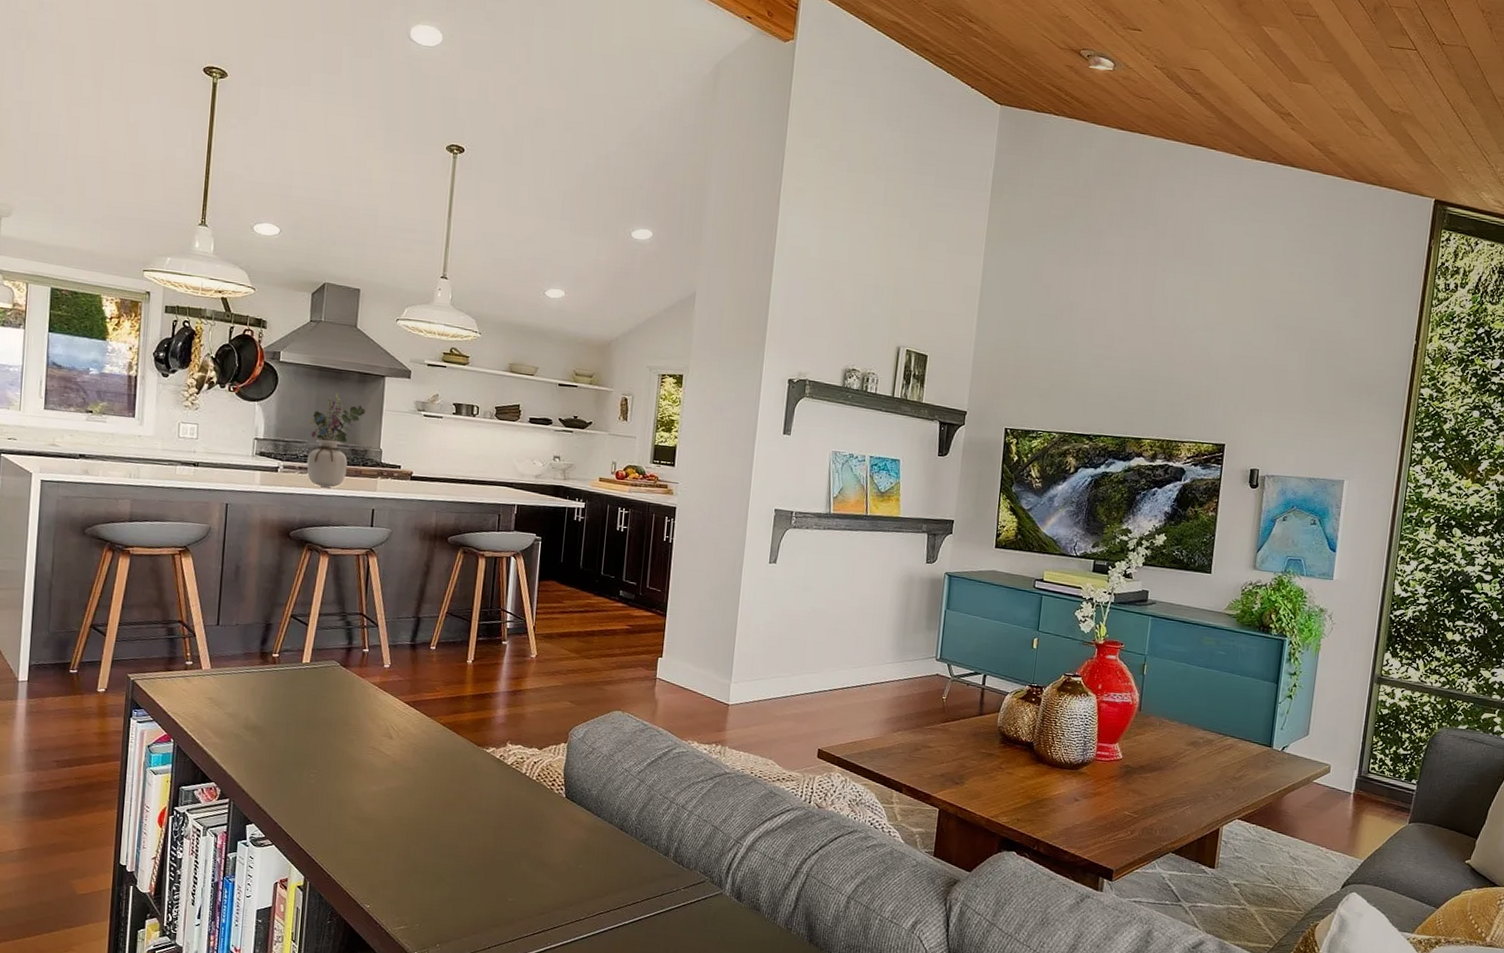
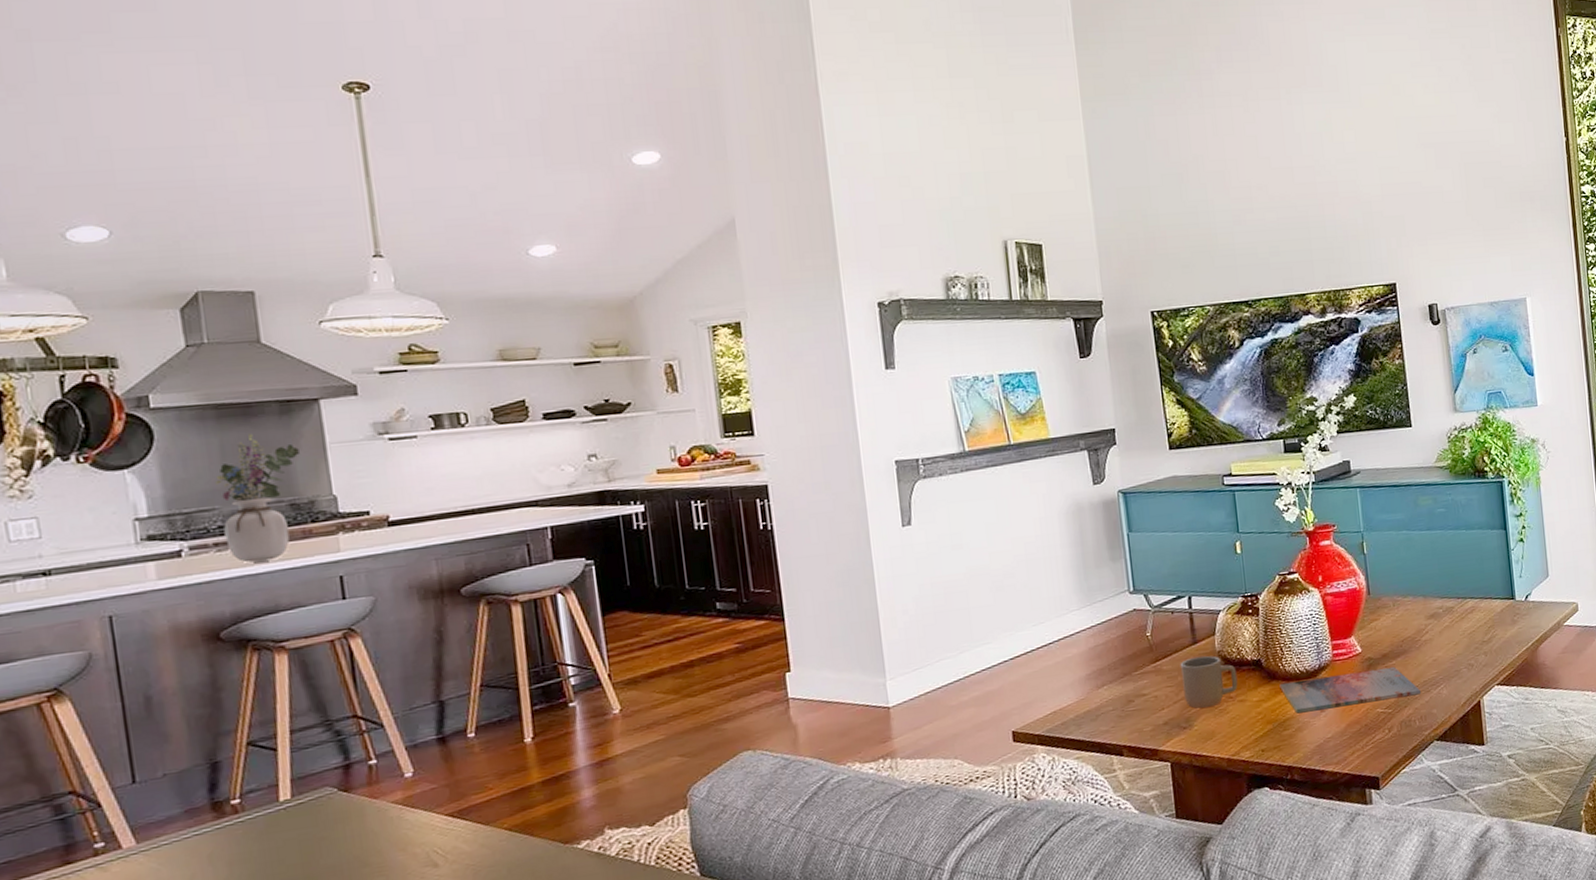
mug: none [962,726,1011,772] -> present [1180,655,1238,709]
magazine: none [1044,767,1168,809] -> present [1279,666,1422,714]

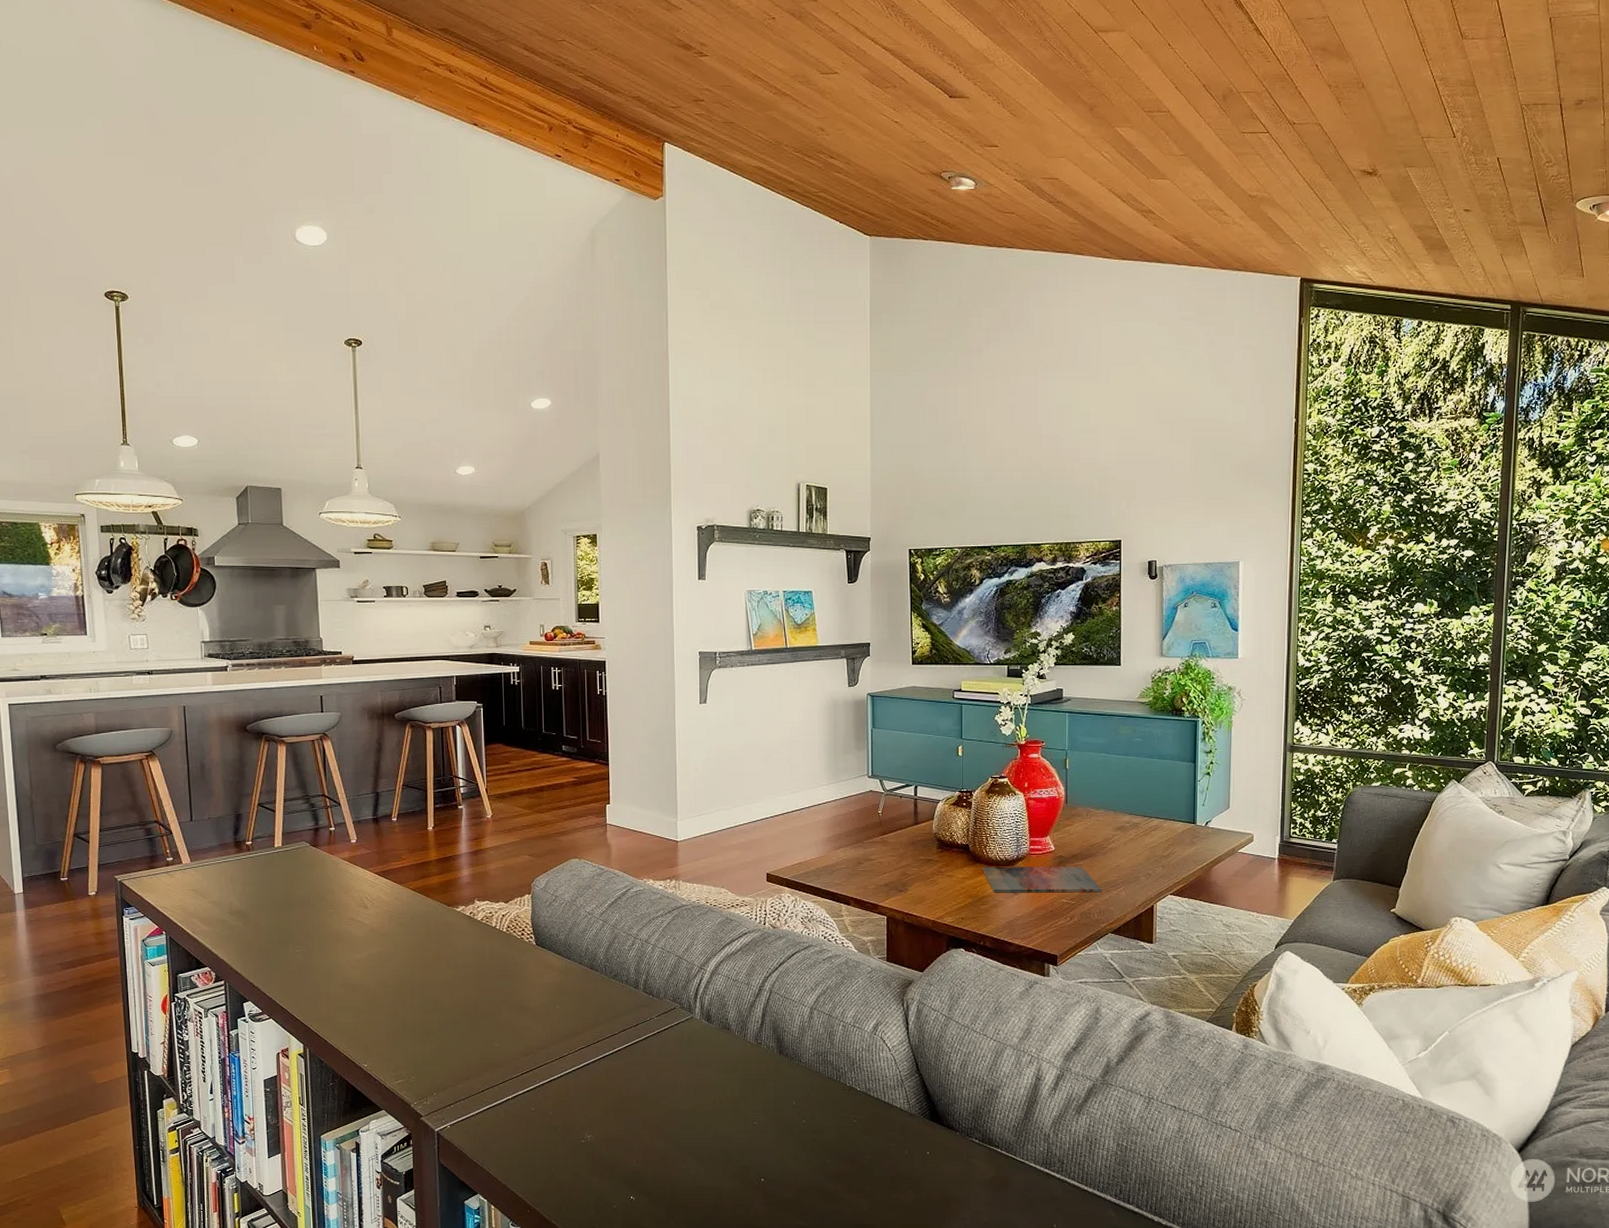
bouquet: present [216,433,299,563] -> none [250,589,301,680]
mug: present [1180,655,1238,709] -> none [902,835,948,878]

